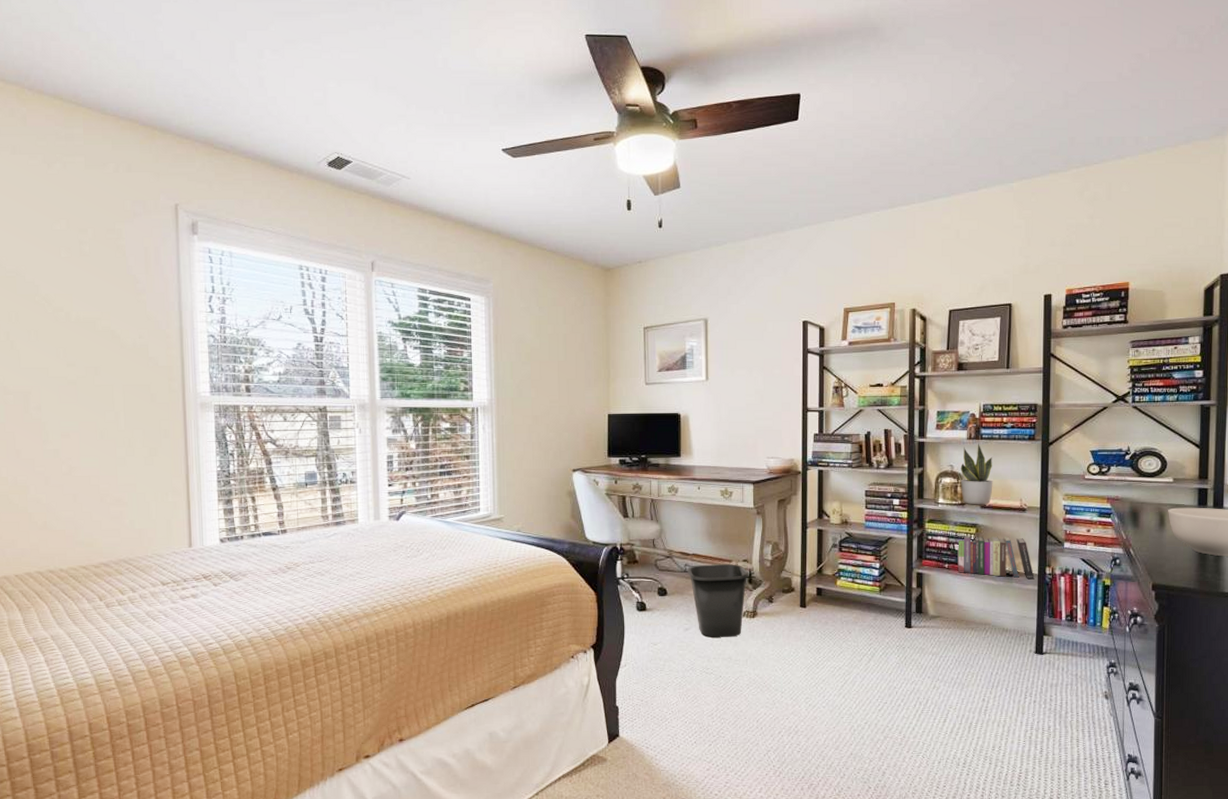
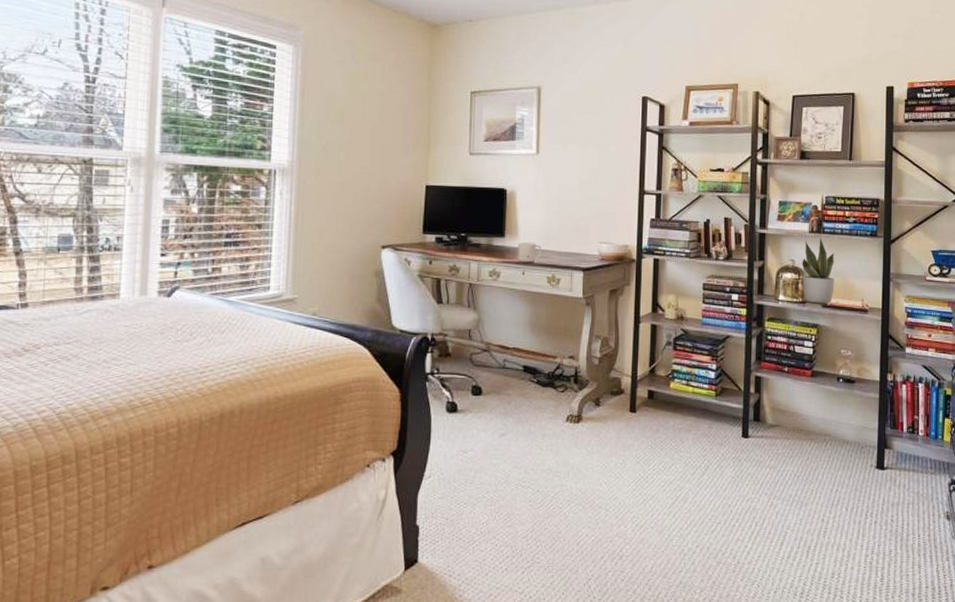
waste bin: present [686,564,749,638] -> none [505,360,575,445]
mug: none [693,461,715,479] -> present [518,242,543,263]
books: present [957,535,1035,580] -> none [797,336,876,387]

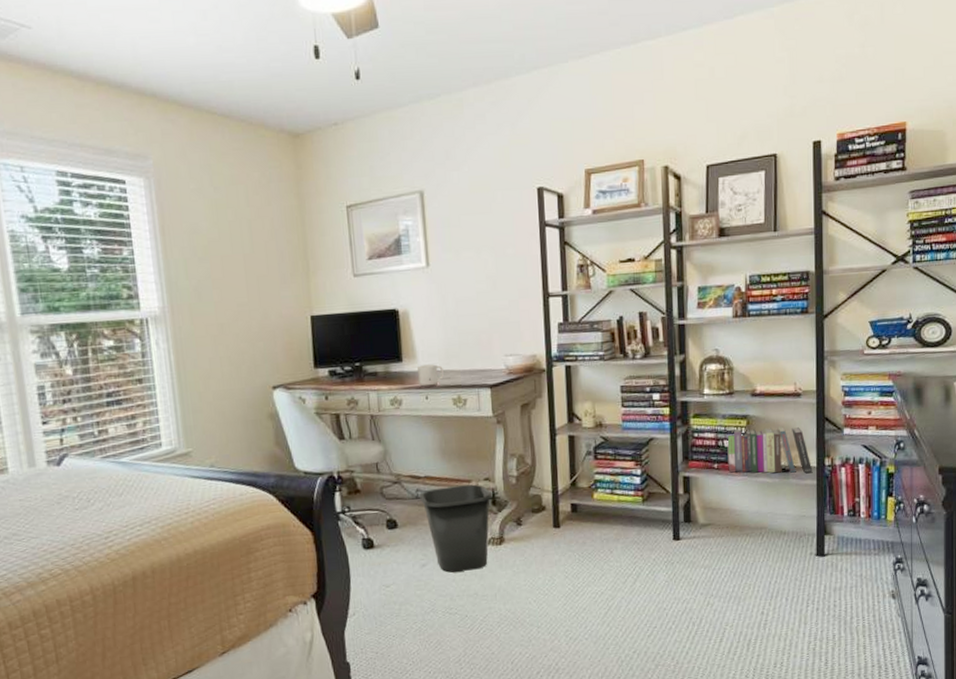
waste bin: none [505,360,575,445] -> present [418,484,493,573]
books: none [797,336,876,387] -> present [727,426,813,474]
potted plant: present [801,236,835,304] -> none [726,320,764,394]

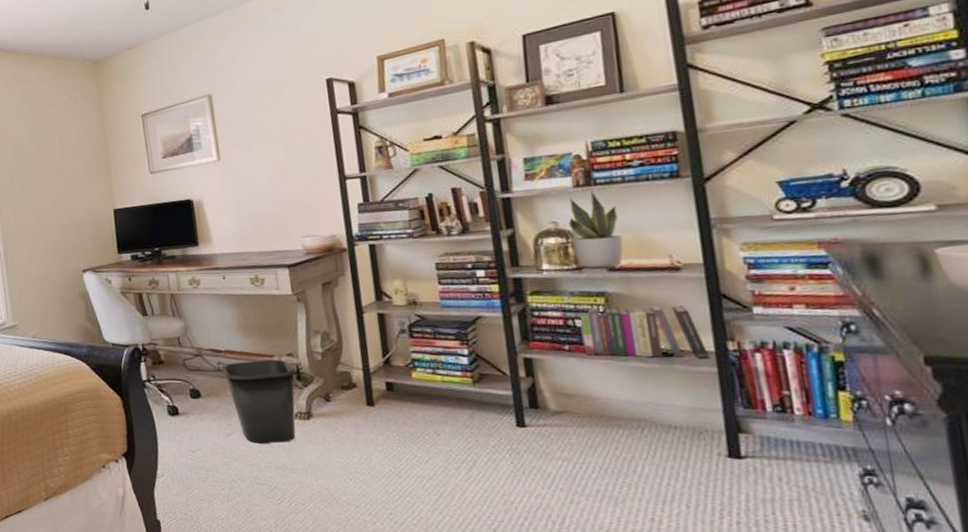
mug: present [418,364,445,387] -> none [213,247,241,268]
potted plant: none [726,320,764,394] -> present [568,189,623,269]

